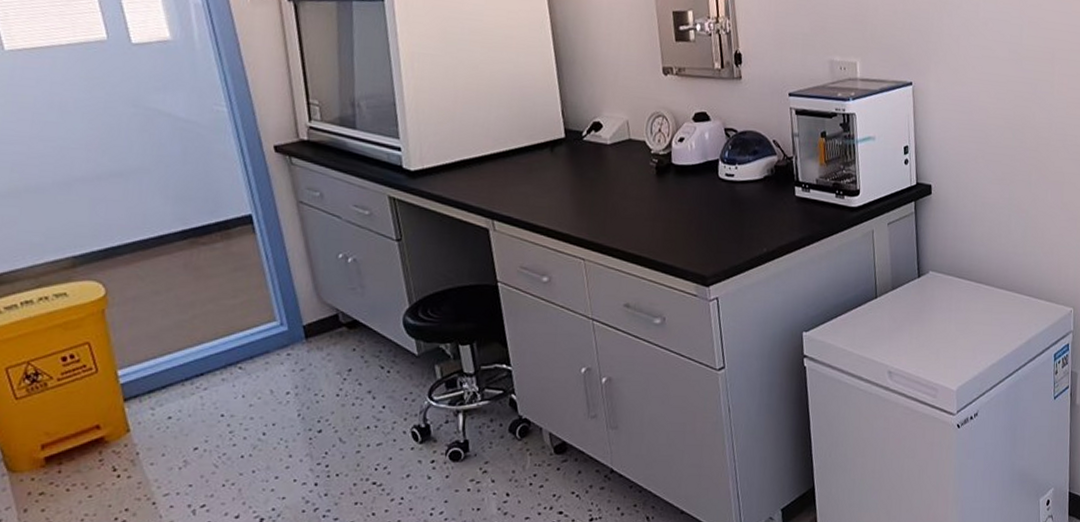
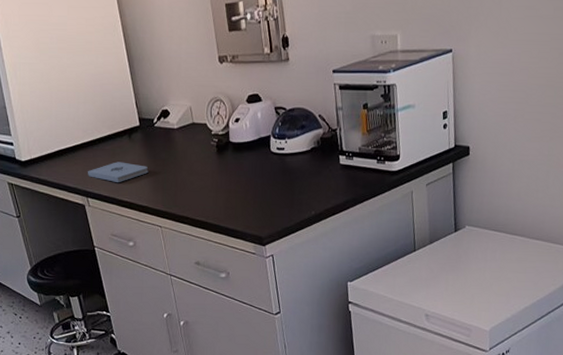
notepad: none [496,178,573,205] -> present [88,162,149,183]

